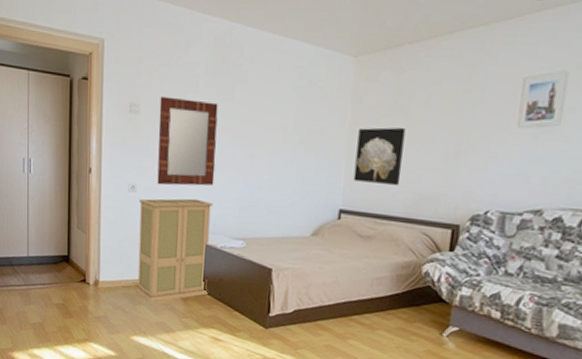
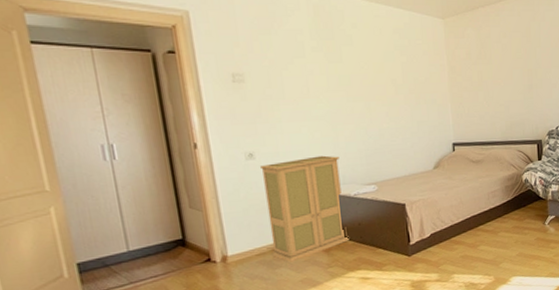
home mirror: present [157,96,218,186] -> none [265,63,337,149]
wall art: present [353,127,406,186] -> none [456,71,495,119]

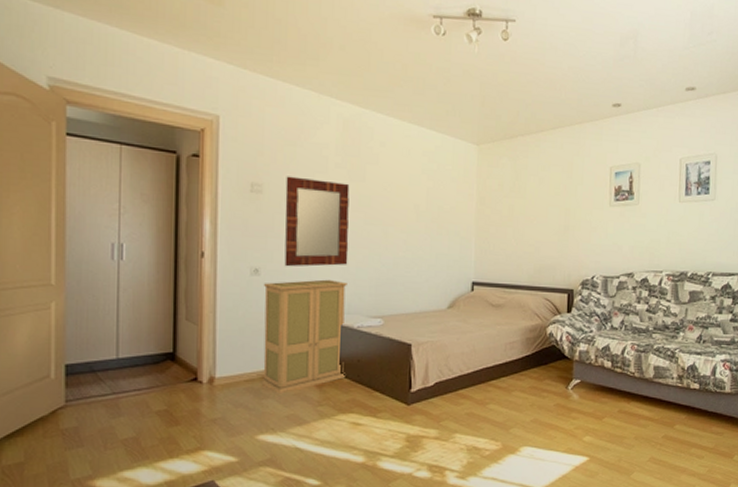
home mirror: none [265,63,337,149] -> present [284,176,350,267]

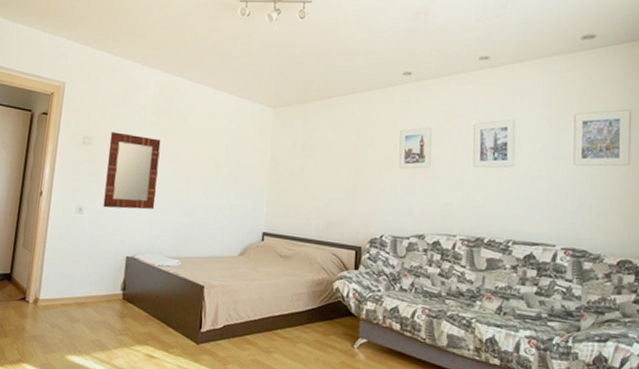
cabinet: present [261,279,347,392] -> none [74,220,153,319]

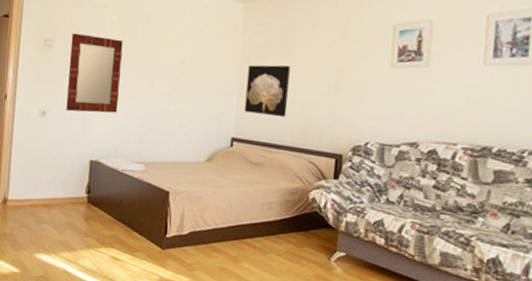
wall art: none [274,164,314,213] -> present [244,64,291,118]

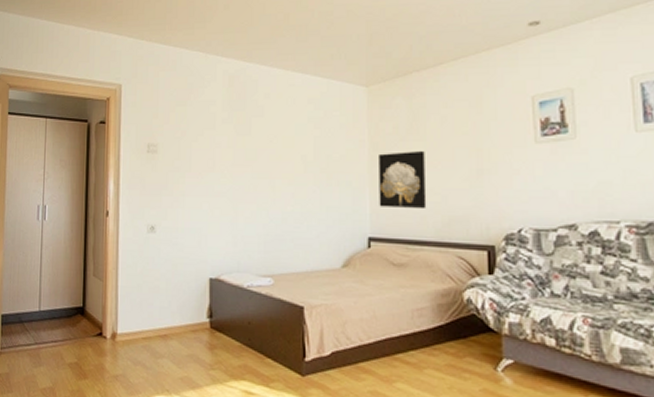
home mirror: present [66,33,123,113] -> none [177,135,237,224]

